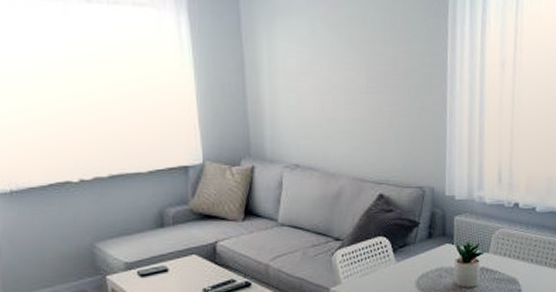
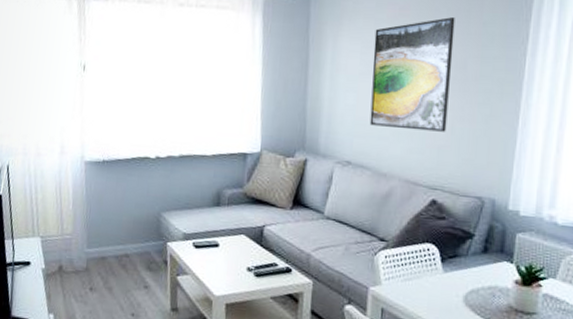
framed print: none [309,14,386,127] -> present [369,17,455,132]

